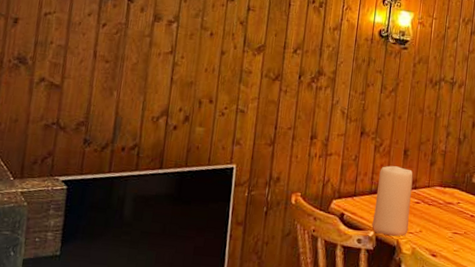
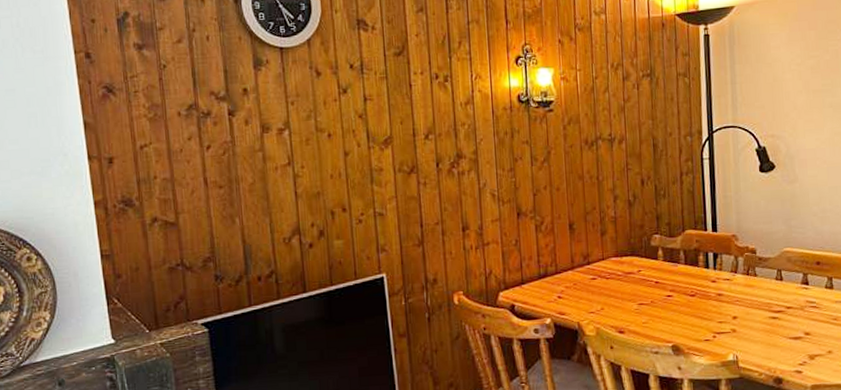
candle: present [371,165,413,237] -> none [546,243,589,320]

